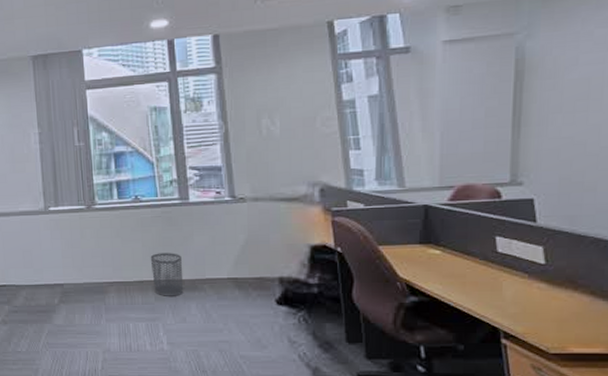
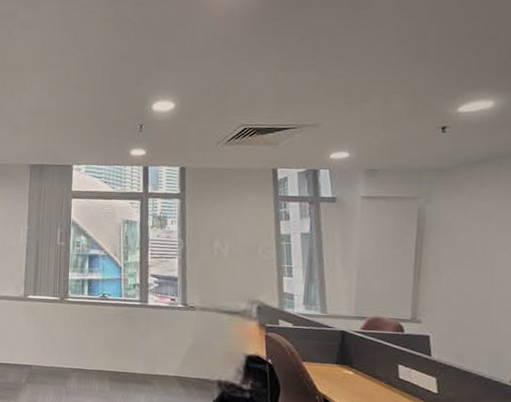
waste bin: present [150,253,184,296] -> none [109,347,137,388]

